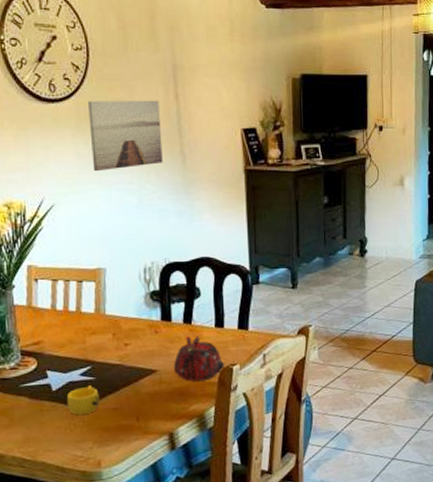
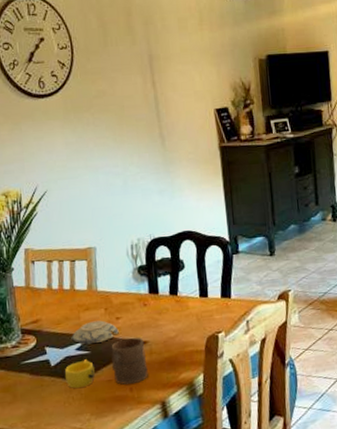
decorative bowl: none [75,346,127,371] -> present [71,320,119,345]
wall art: present [87,100,163,172] -> none [73,88,144,158]
cup: none [118,365,156,414] -> present [111,337,148,385]
teapot: present [174,336,224,382] -> none [163,306,210,351]

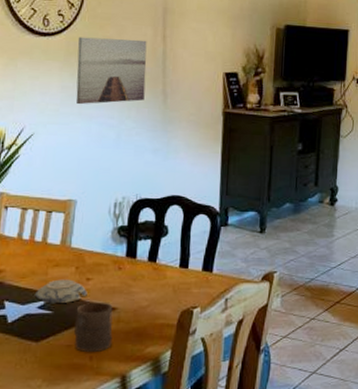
cup: present [64,359,95,388] -> none [20,320,55,349]
wall art: none [73,88,144,158] -> present [75,37,147,105]

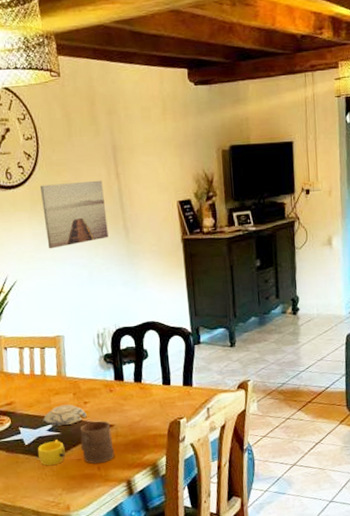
cup: none [20,320,55,349] -> present [37,440,66,465]

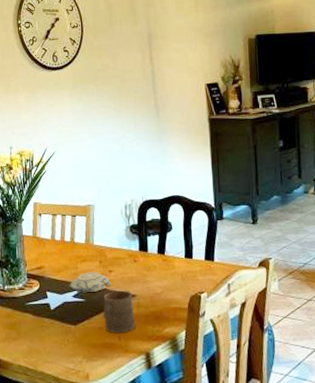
cup: present [37,440,66,465] -> none [62,306,88,331]
wall art: present [39,180,109,249] -> none [81,63,140,125]

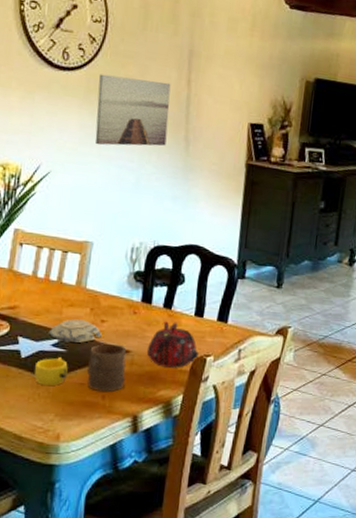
cup: none [62,306,88,331] -> present [33,357,68,386]
wall art: none [81,63,140,125] -> present [94,74,171,146]
teapot: none [150,265,193,307] -> present [147,321,198,368]

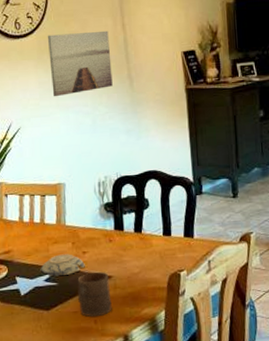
cup: present [33,357,68,386] -> none [33,290,62,317]
teapot: present [147,321,198,368] -> none [127,244,173,287]

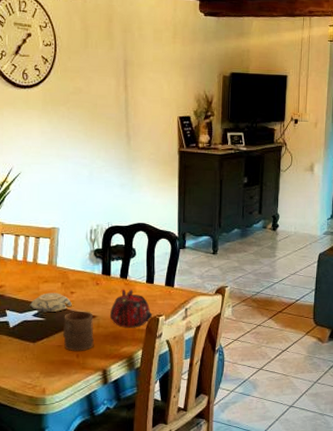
wall art: present [47,30,113,97] -> none [52,88,112,147]
teapot: none [127,244,173,287] -> present [110,289,152,328]

